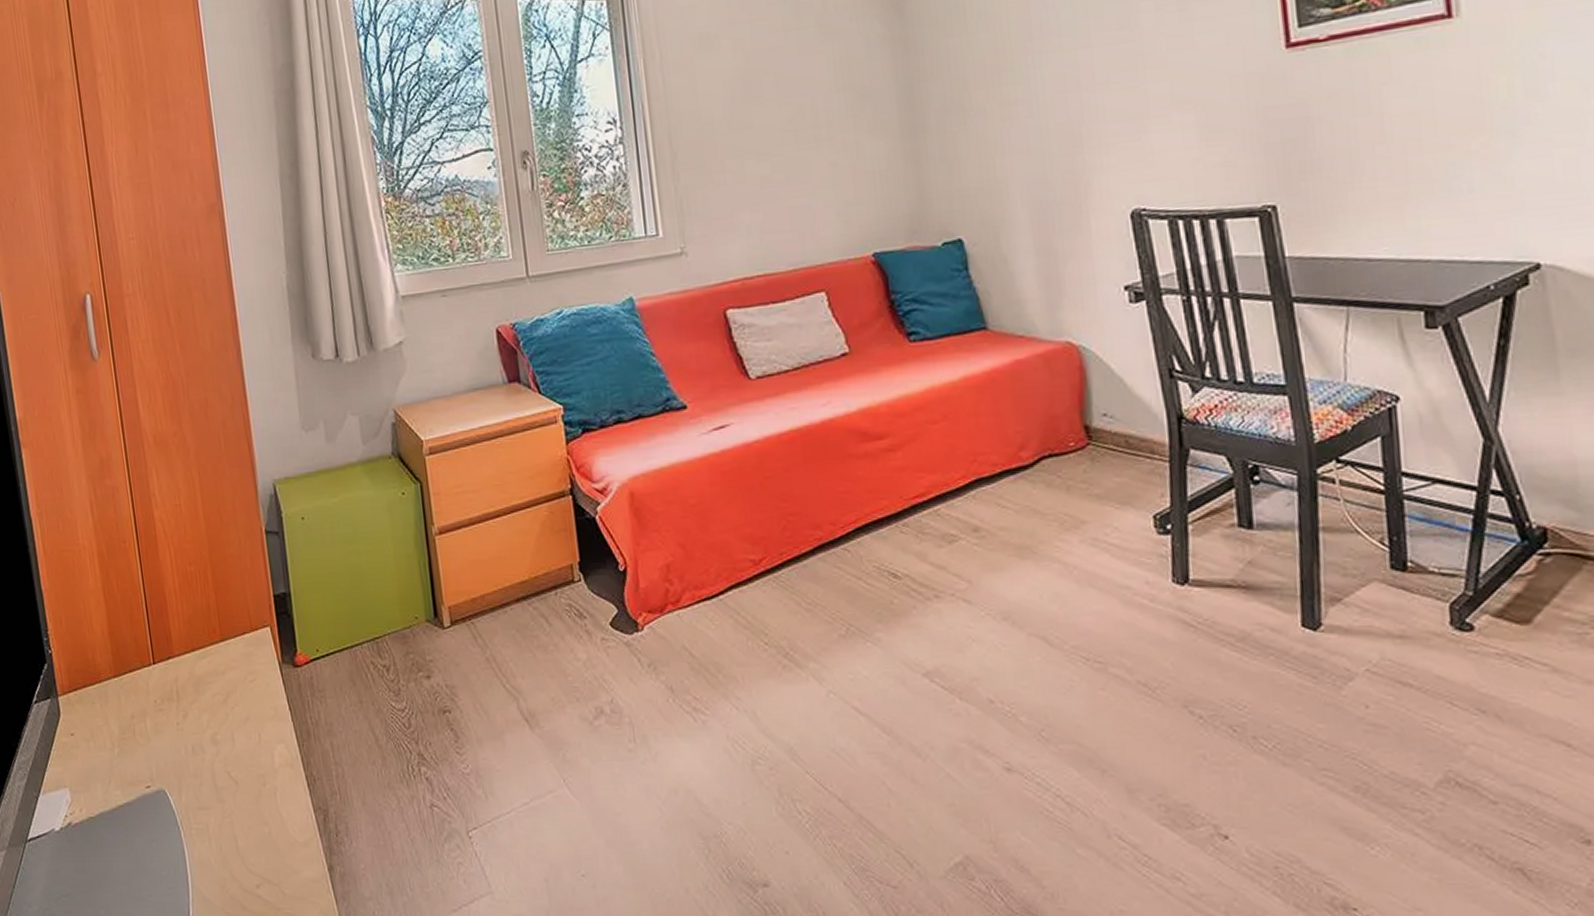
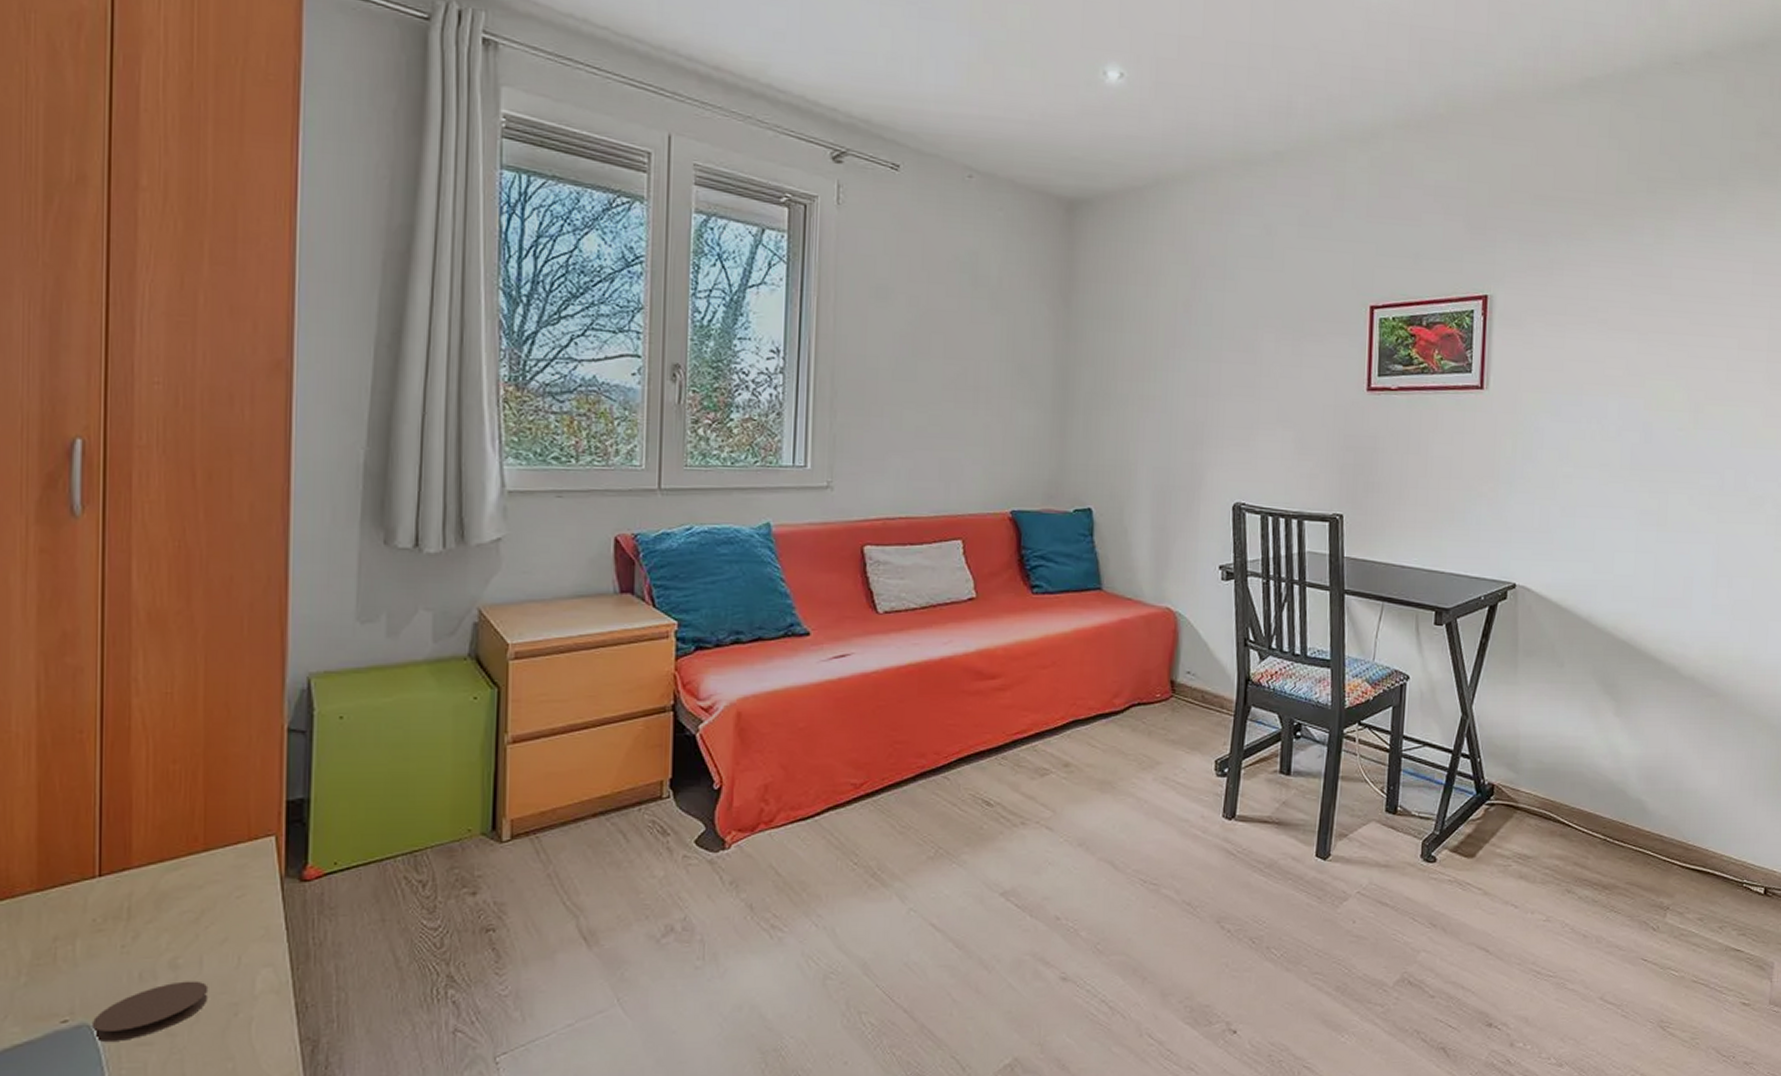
coaster: none [166,754,243,805] -> present [93,981,209,1042]

